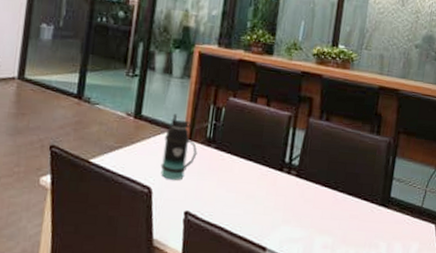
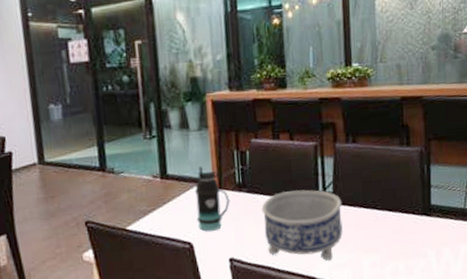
decorative bowl: none [224,155,306,233] -> present [261,189,343,261]

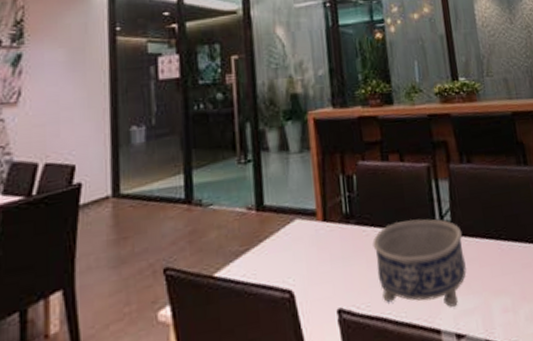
bottle: present [195,166,230,232] -> none [296,194,337,276]

